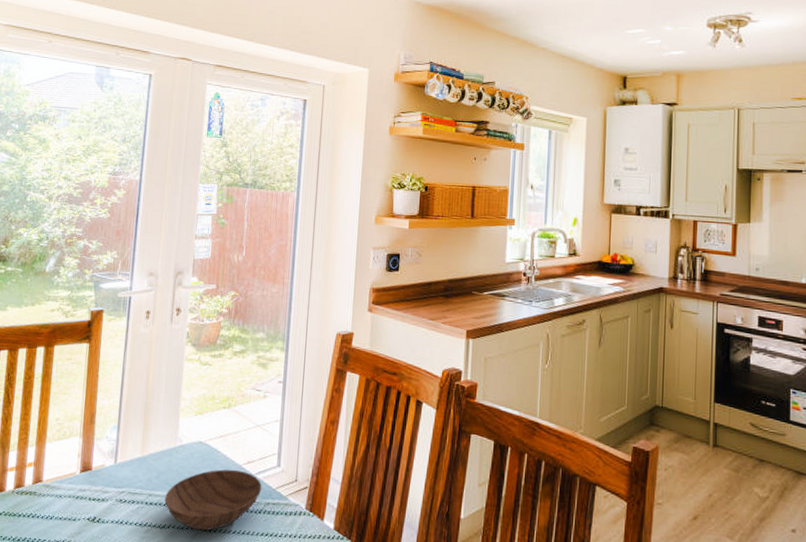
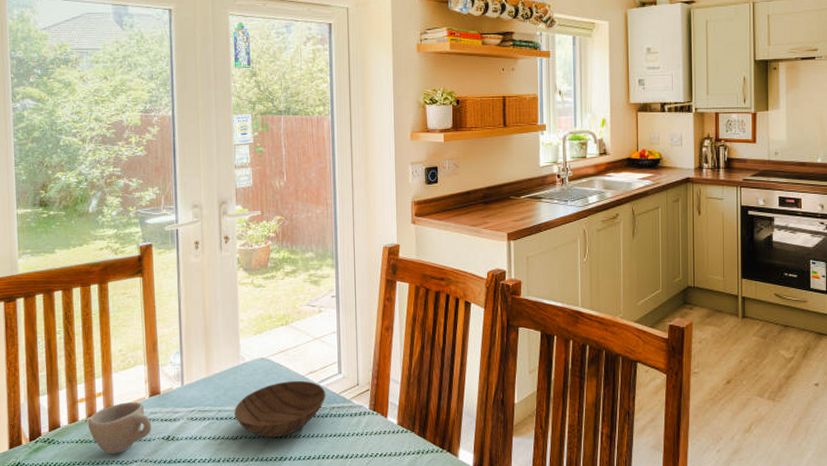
cup: none [14,475,79,532] -> present [87,402,152,454]

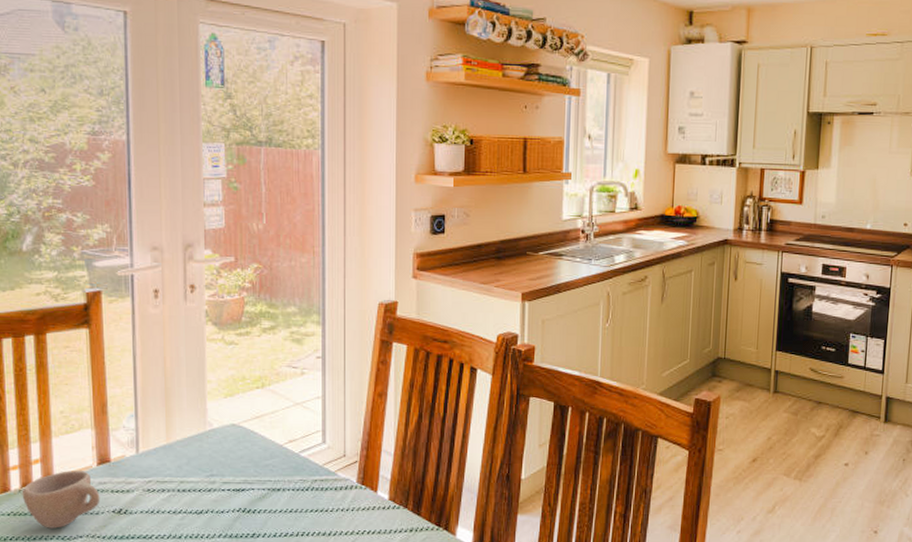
bowl: present [234,380,326,438] -> none [199,449,308,513]

